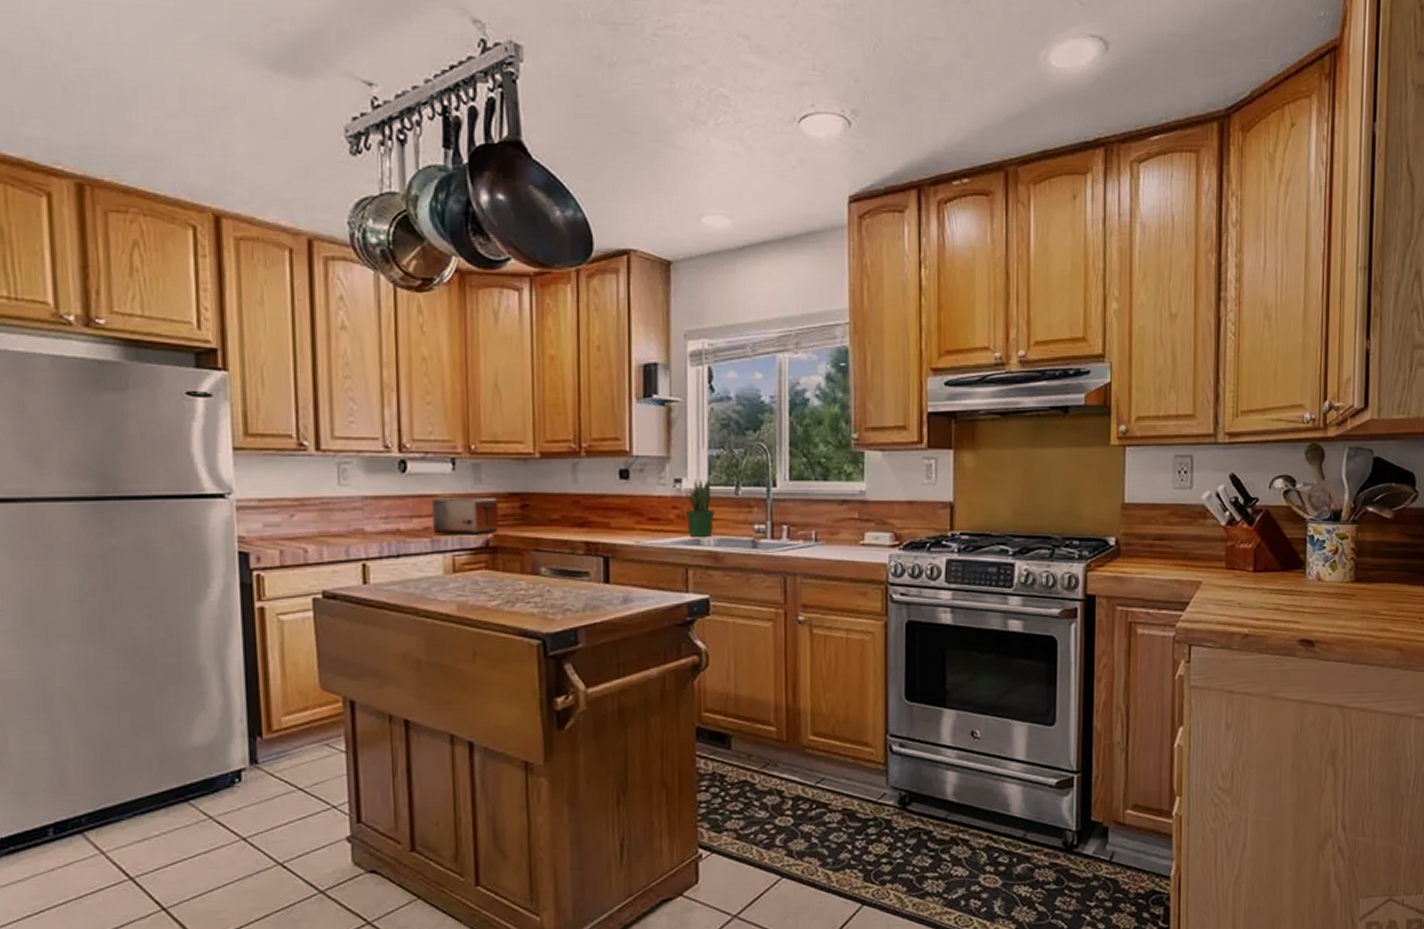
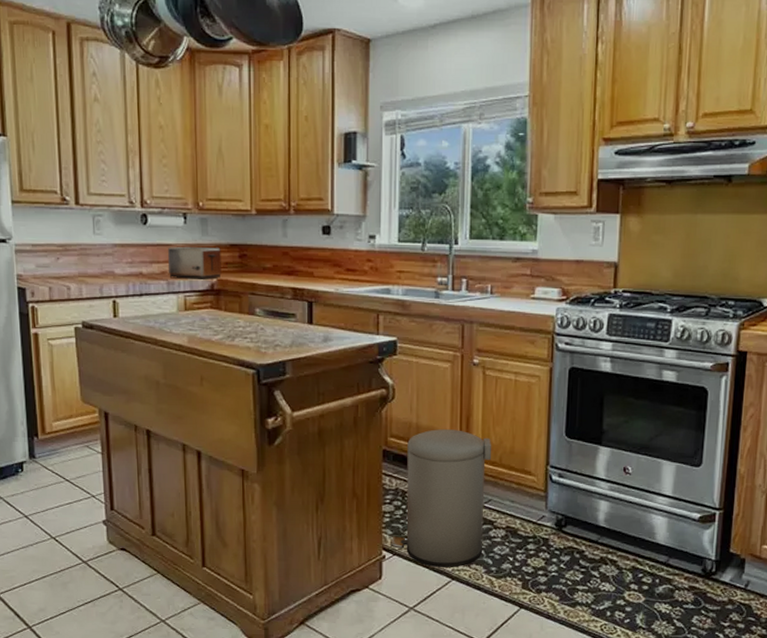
planter: present [685,479,715,538] -> none [378,235,403,288]
pedal bin: none [709,699,823,863] -> present [392,429,492,567]

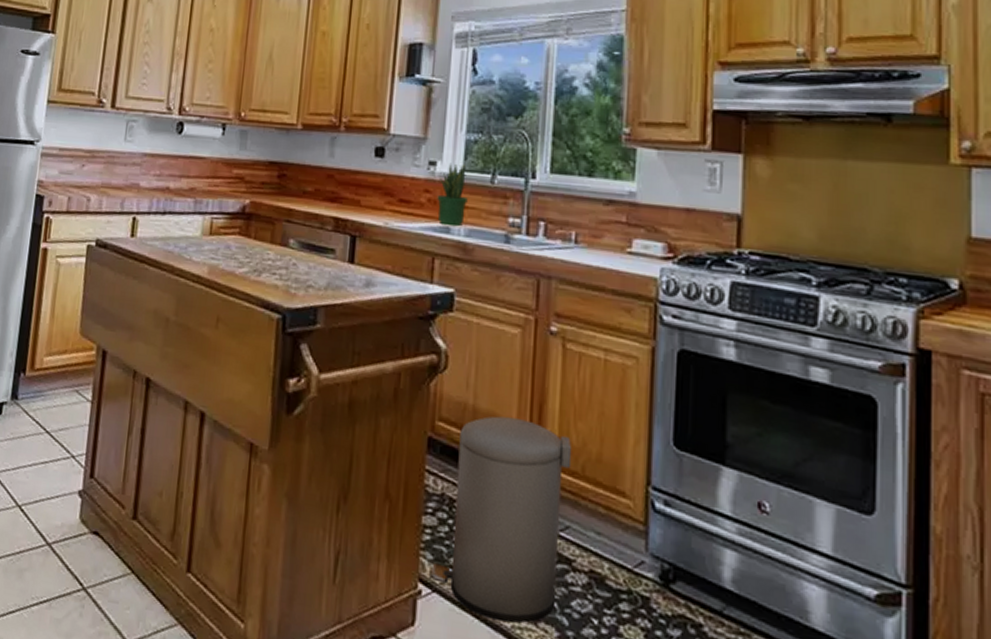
toaster: present [167,246,222,279] -> none [197,160,258,201]
planter: none [378,235,403,288] -> present [437,163,468,227]

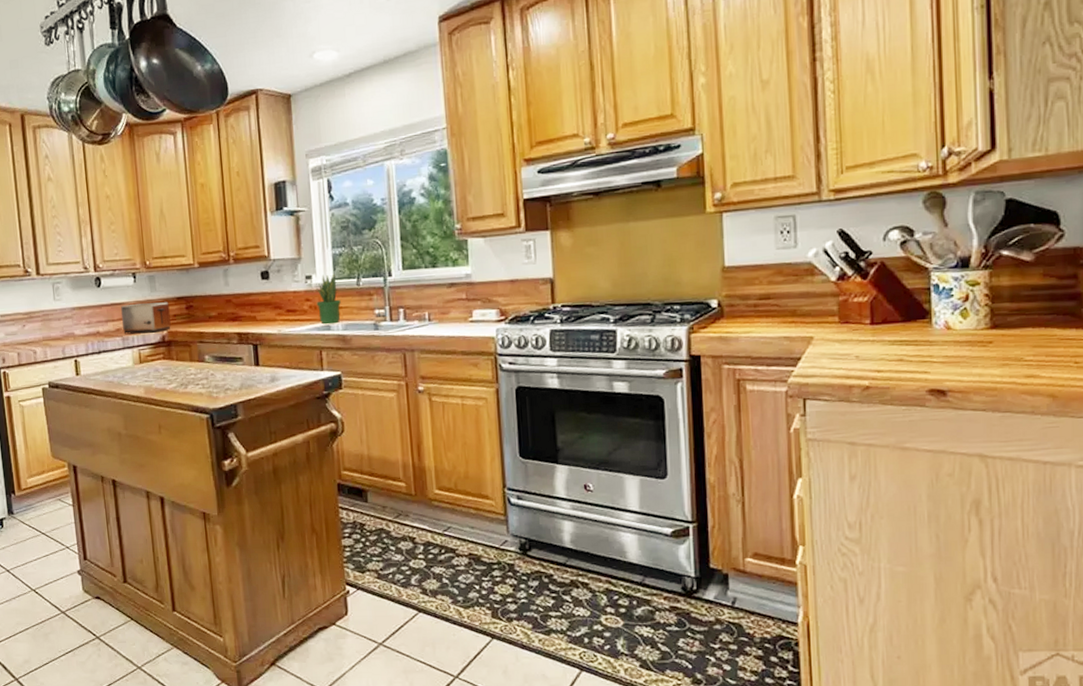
toaster: none [197,160,258,201] -> present [120,302,171,335]
pedal bin: present [431,416,572,623] -> none [354,458,448,600]

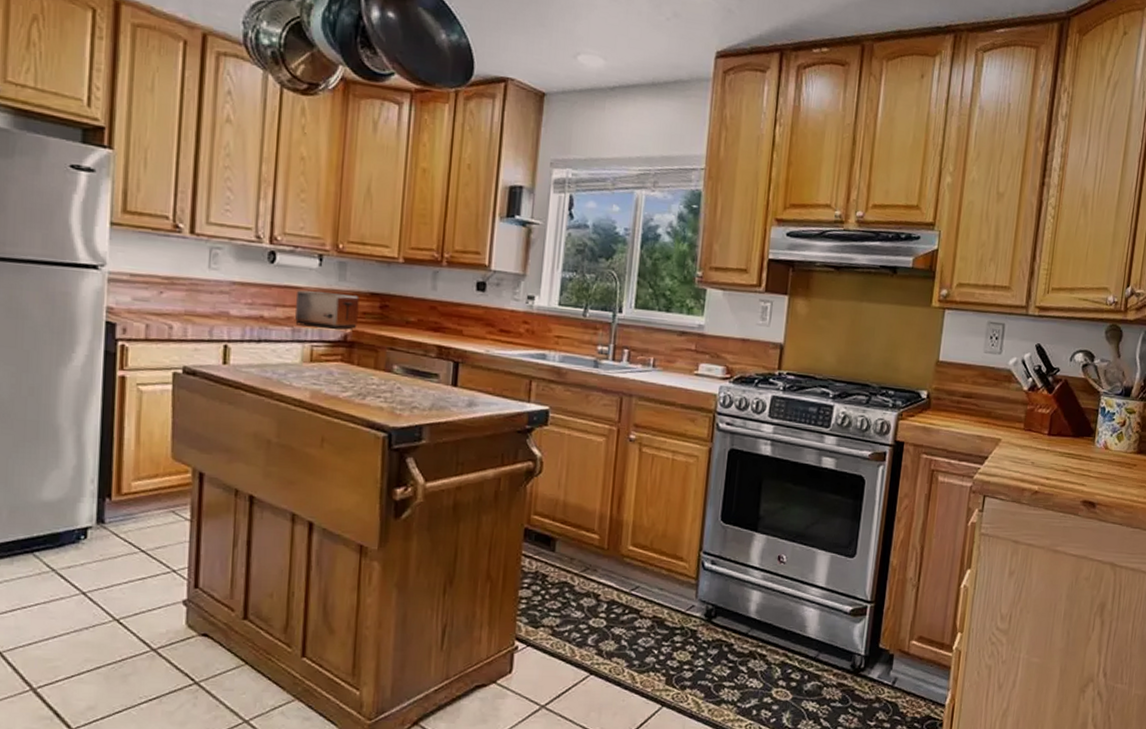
planter: present [316,273,341,325] -> none [534,297,562,354]

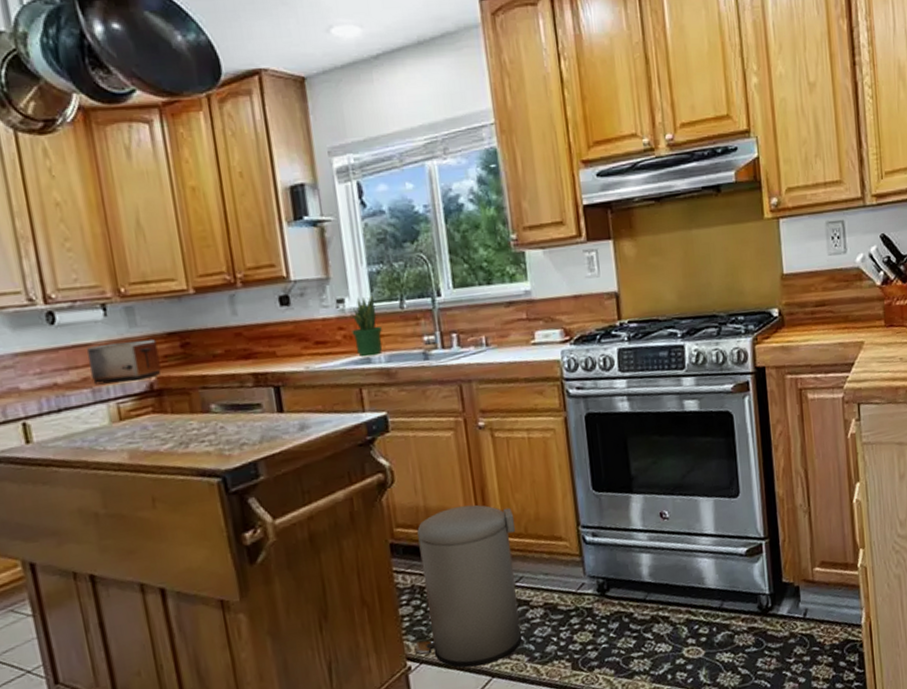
pedal bin: none [526,508,644,661] -> present [415,504,523,667]
planter: none [534,297,562,354] -> present [351,295,382,357]

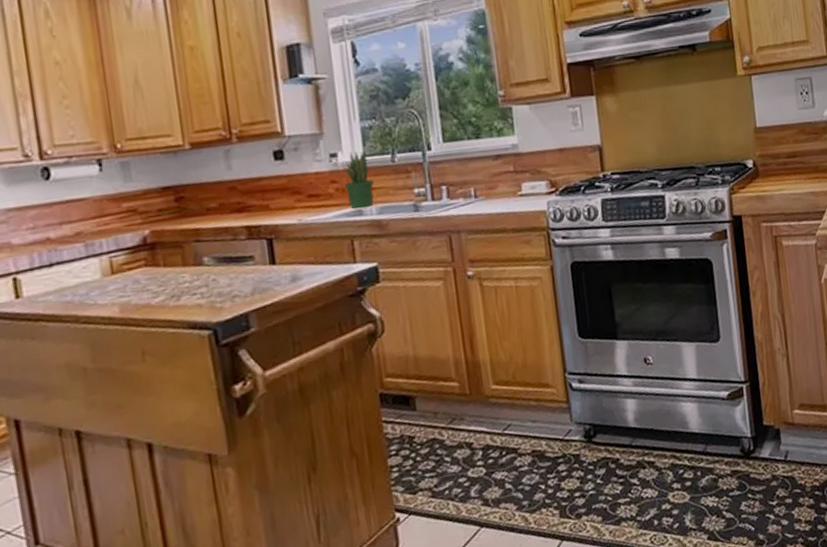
toaster: present [86,339,161,385] -> none [80,194,155,239]
pedal bin: present [415,504,523,667] -> none [404,353,511,518]

